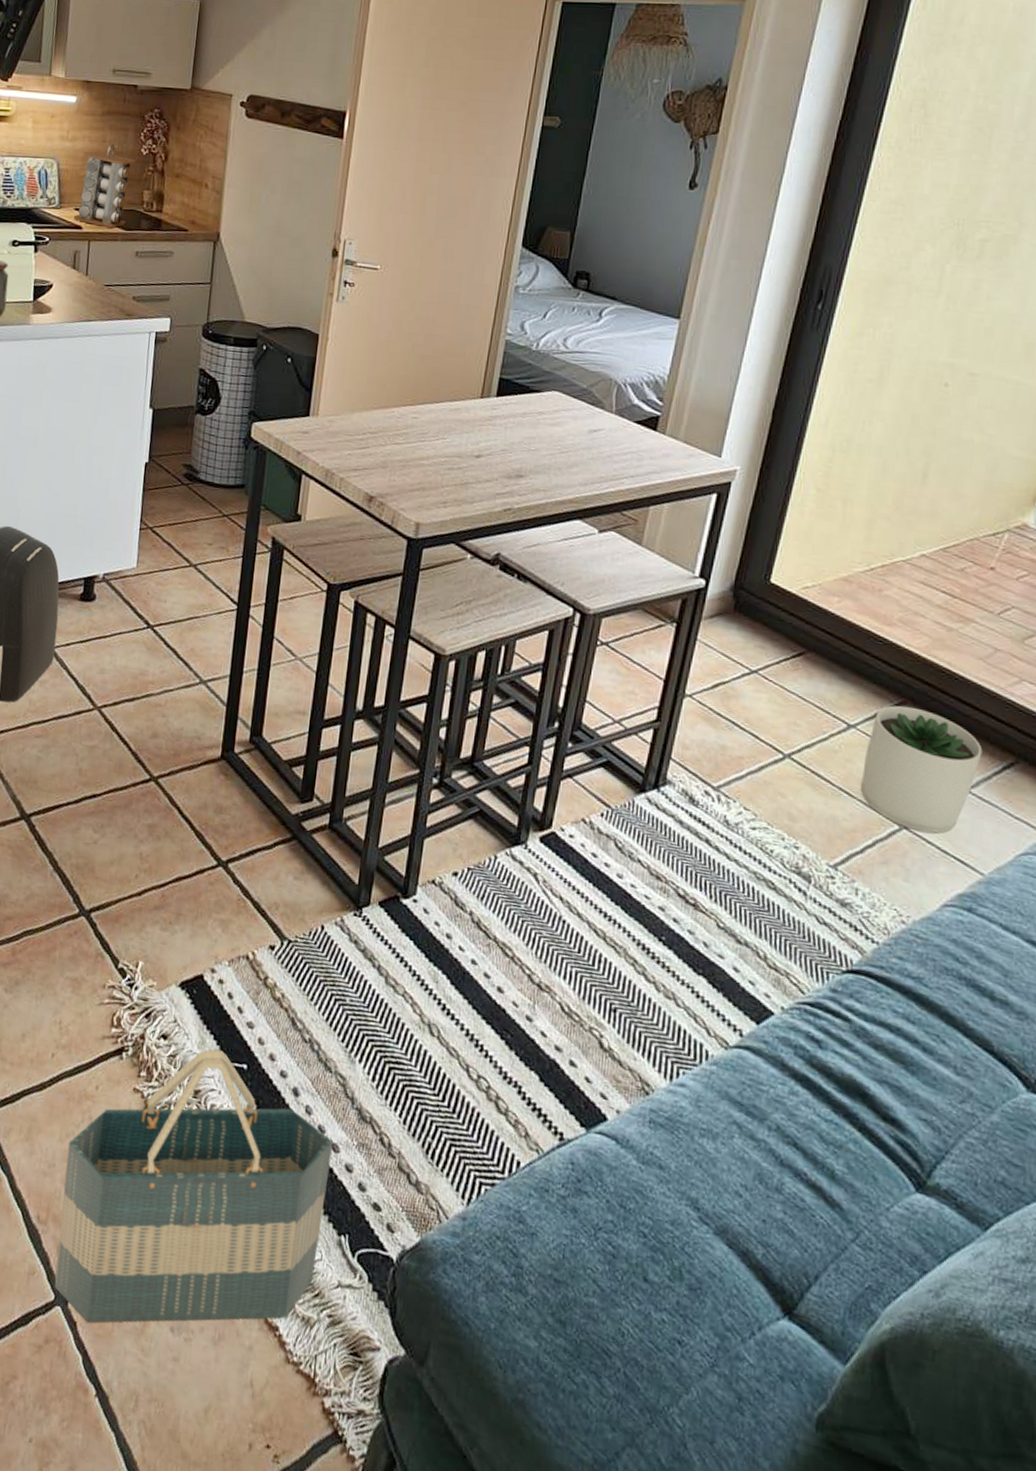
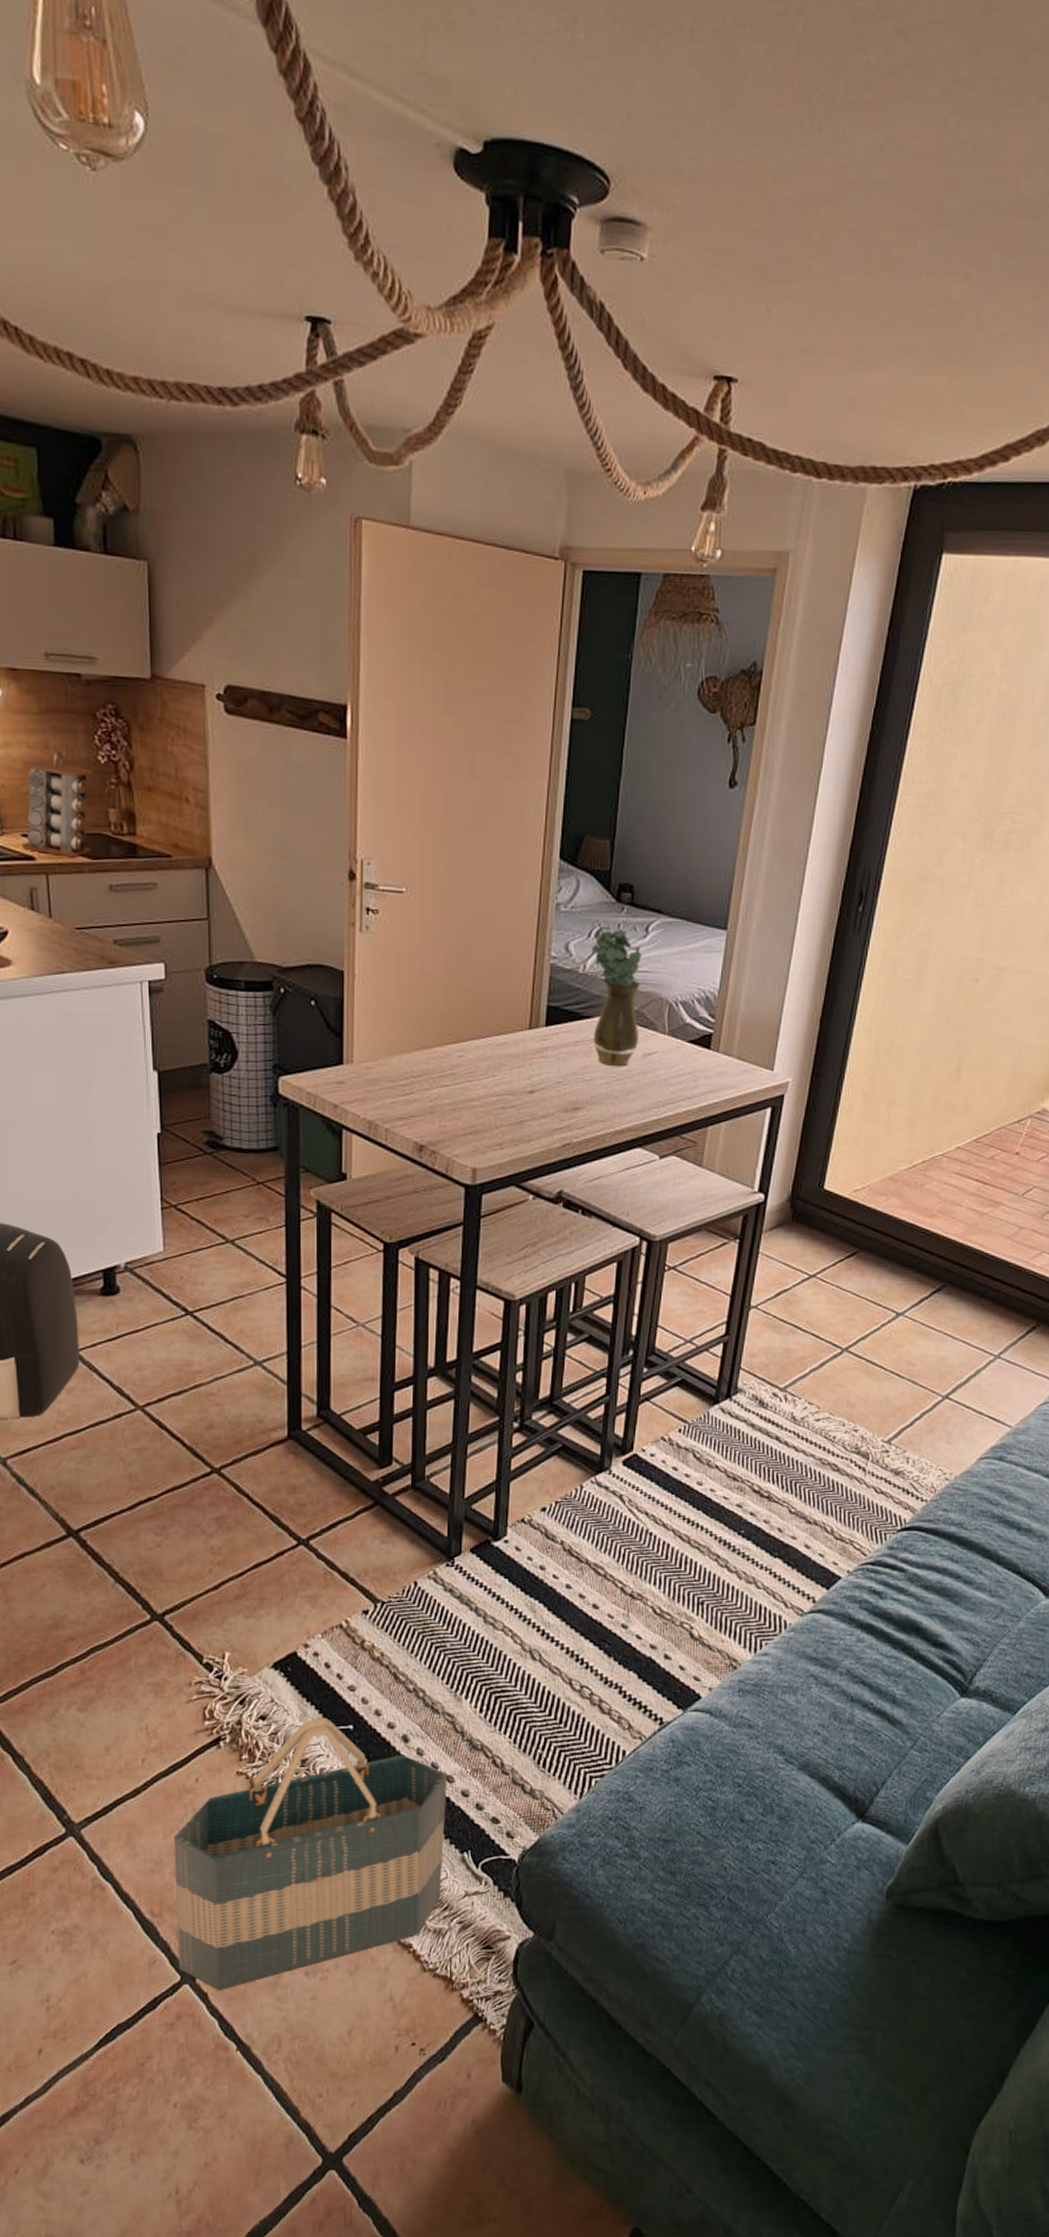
vase: none [540,304,594,440] -> present [592,921,642,1066]
planter: present [861,705,983,834] -> none [909,1289,1010,1399]

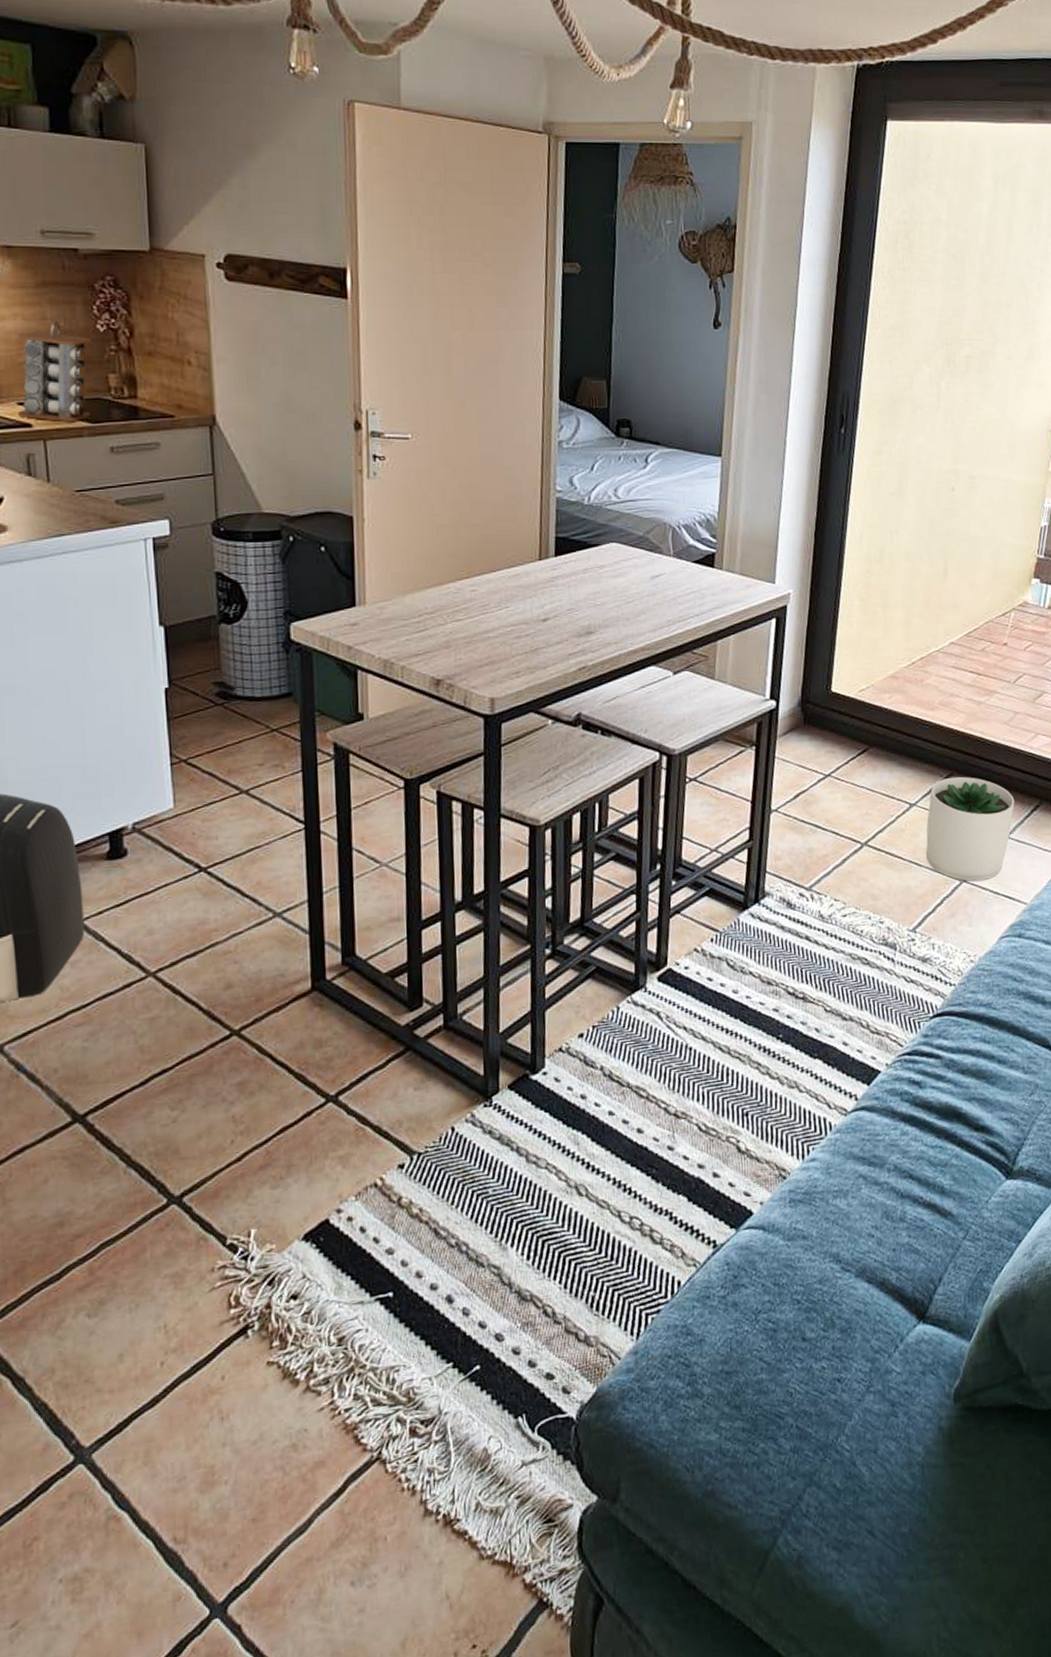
tote bag: present [173,1717,448,1990] -> none [198,1287,497,1620]
vase: present [592,921,642,1066] -> none [595,455,645,589]
planter: none [909,1289,1010,1399] -> present [926,776,1015,882]

